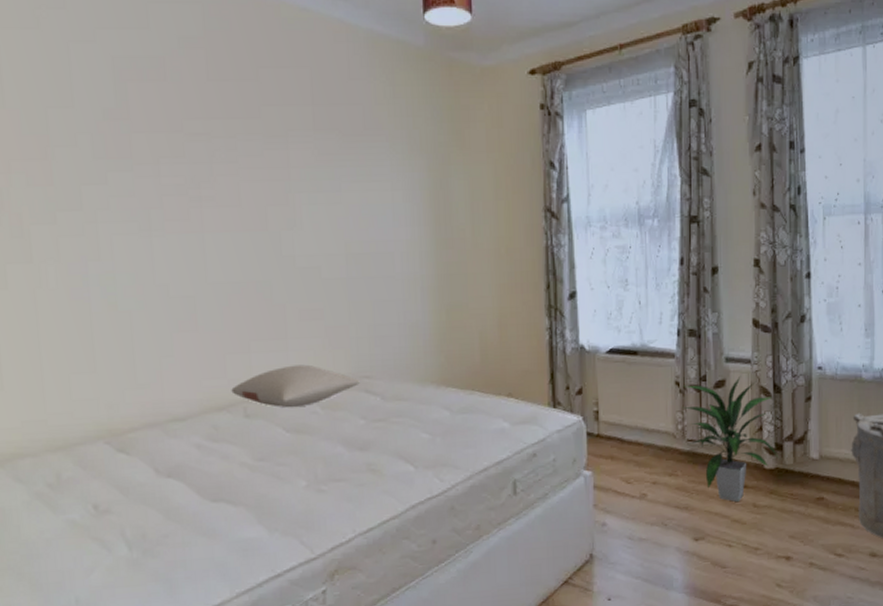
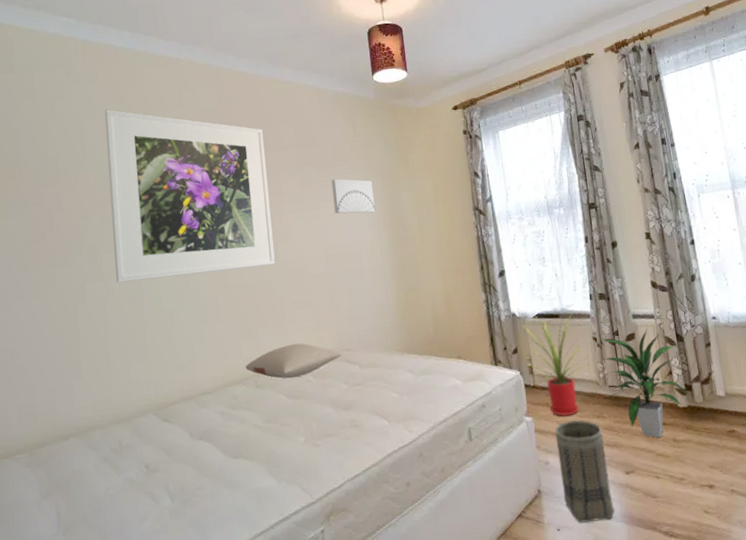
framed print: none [32,19,277,268] -> present [105,109,275,283]
wall art: none [358,152,416,203] -> present [331,178,376,214]
house plant: none [588,349,667,473] -> present [522,314,589,417]
basket: none [617,477,676,593] -> present [554,420,615,523]

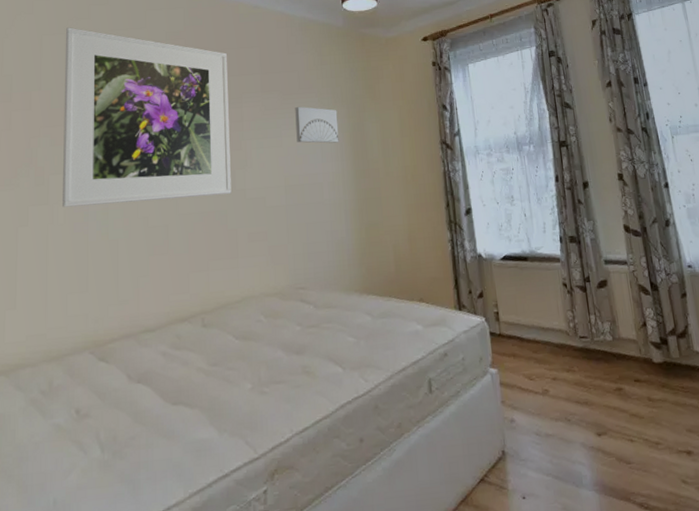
pillow: present [245,343,343,379] -> none [192,279,297,318]
house plant: present [522,314,589,417] -> none [488,256,558,370]
basket: present [554,420,615,523] -> none [521,373,585,491]
indoor plant: present [600,328,690,438] -> none [570,275,665,397]

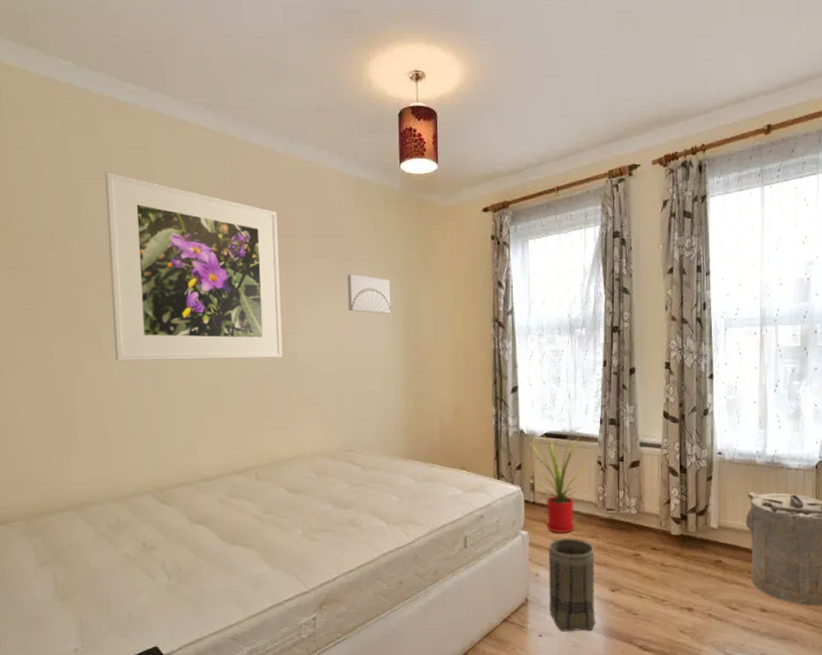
house plant: none [488,256,558,370] -> present [526,433,591,534]
basket: none [521,373,585,491] -> present [548,538,595,631]

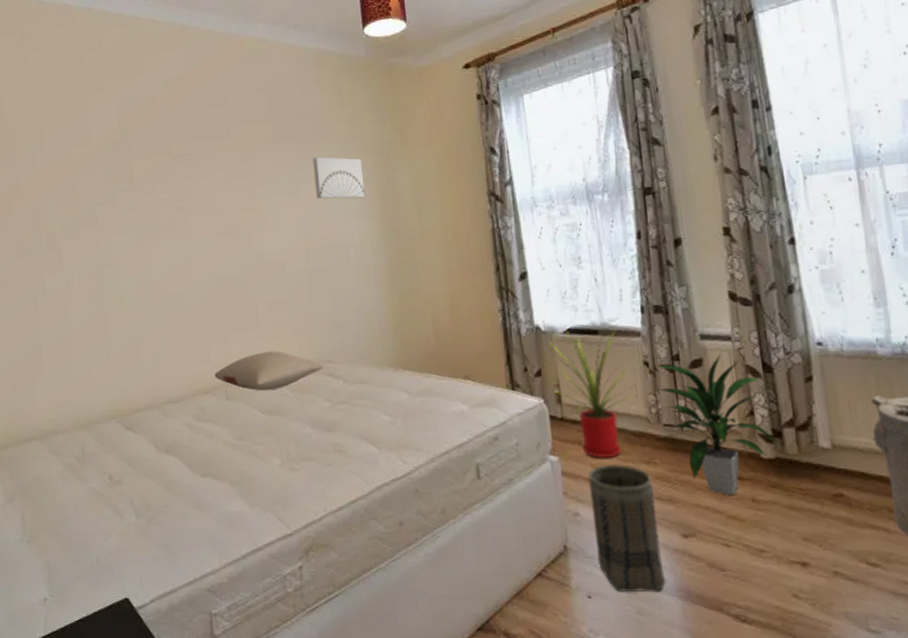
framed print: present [105,172,283,361] -> none [61,79,248,275]
pillow: none [247,439,346,474] -> present [214,351,325,391]
indoor plant: none [603,457,683,562] -> present [653,353,778,496]

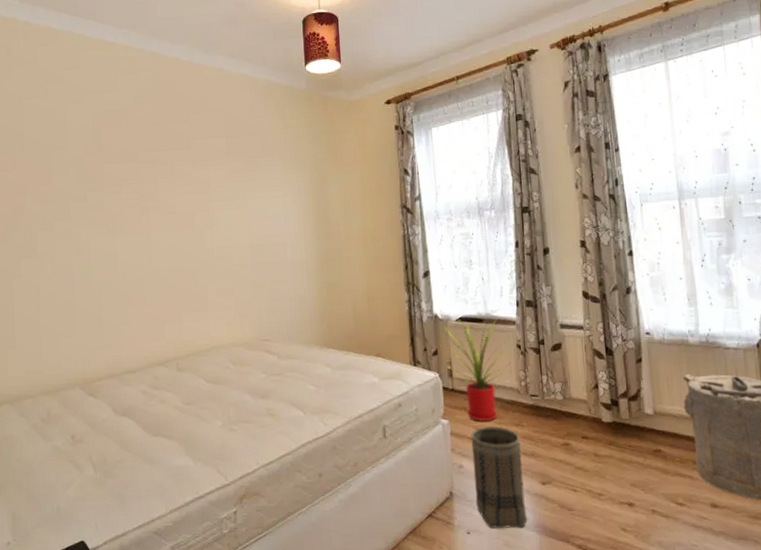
pillow: present [214,351,325,391] -> none [168,330,262,364]
wall art: present [312,156,366,199] -> none [259,169,302,206]
indoor plant: present [653,353,778,496] -> none [524,339,615,452]

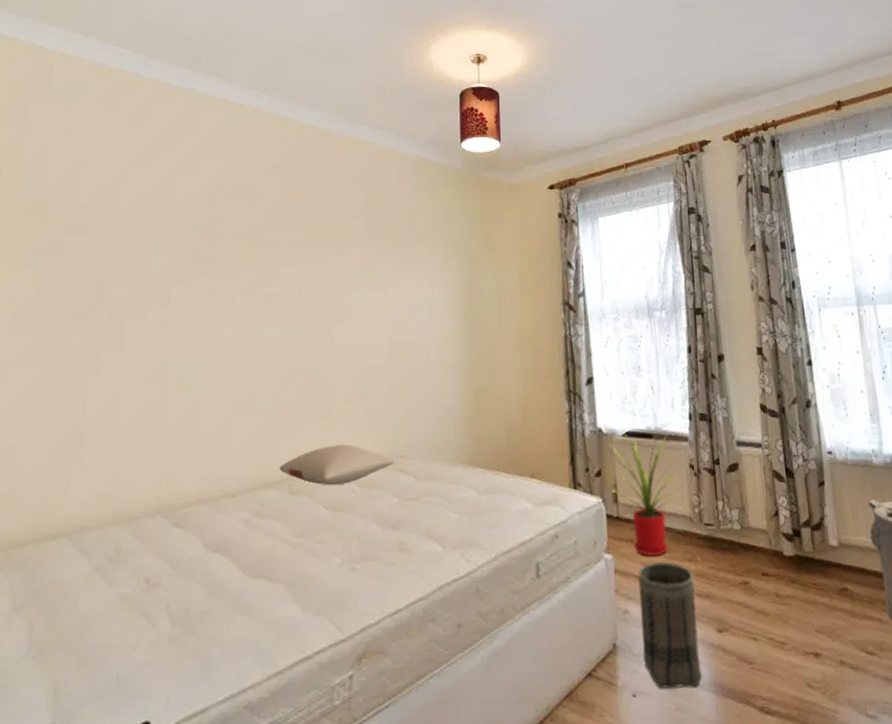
pillow: none [168,330,262,364] -> present [279,444,396,486]

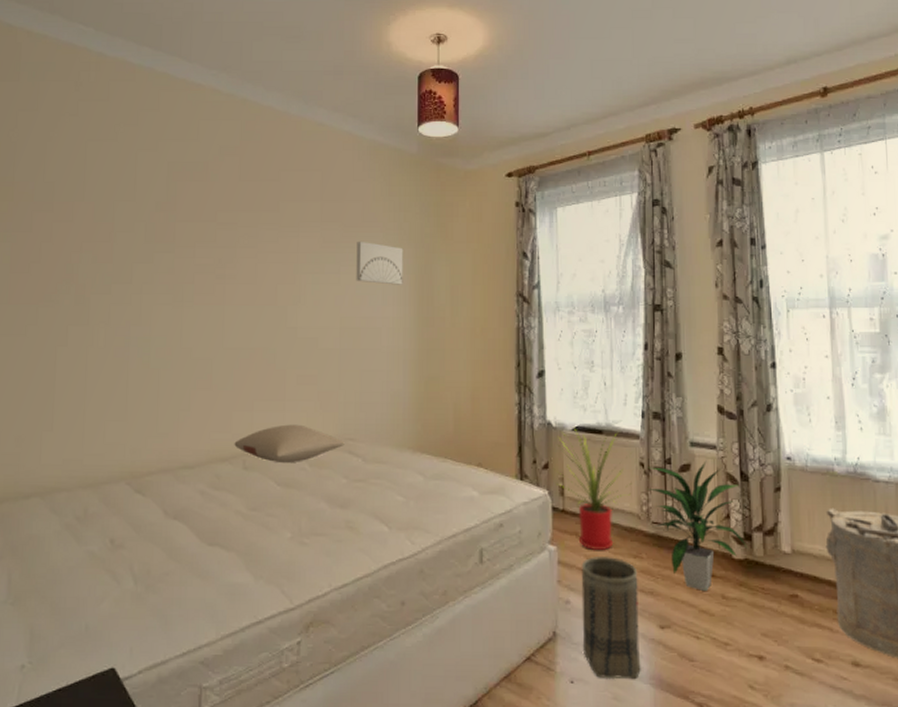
wall art: none [403,255,451,298] -> present [356,241,403,285]
indoor plant: none [698,459,797,592] -> present [647,460,748,592]

